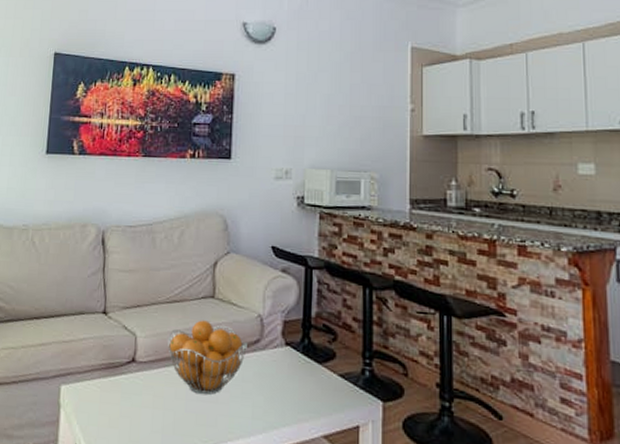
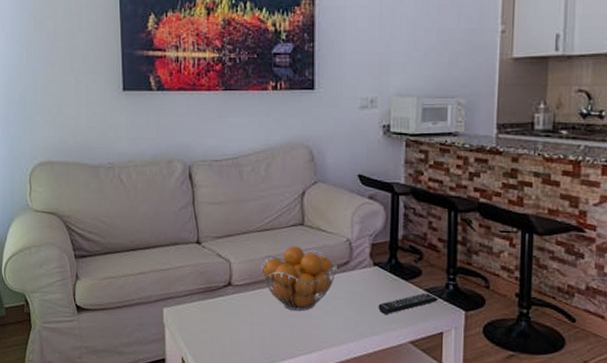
remote control: none [289,378,354,402] -> present [378,292,438,314]

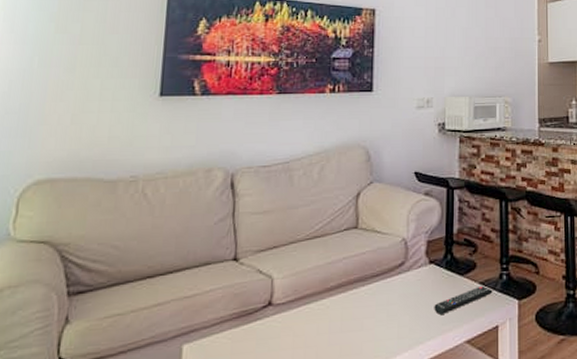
fruit basket: present [261,246,337,311] -> none [308,251,392,325]

